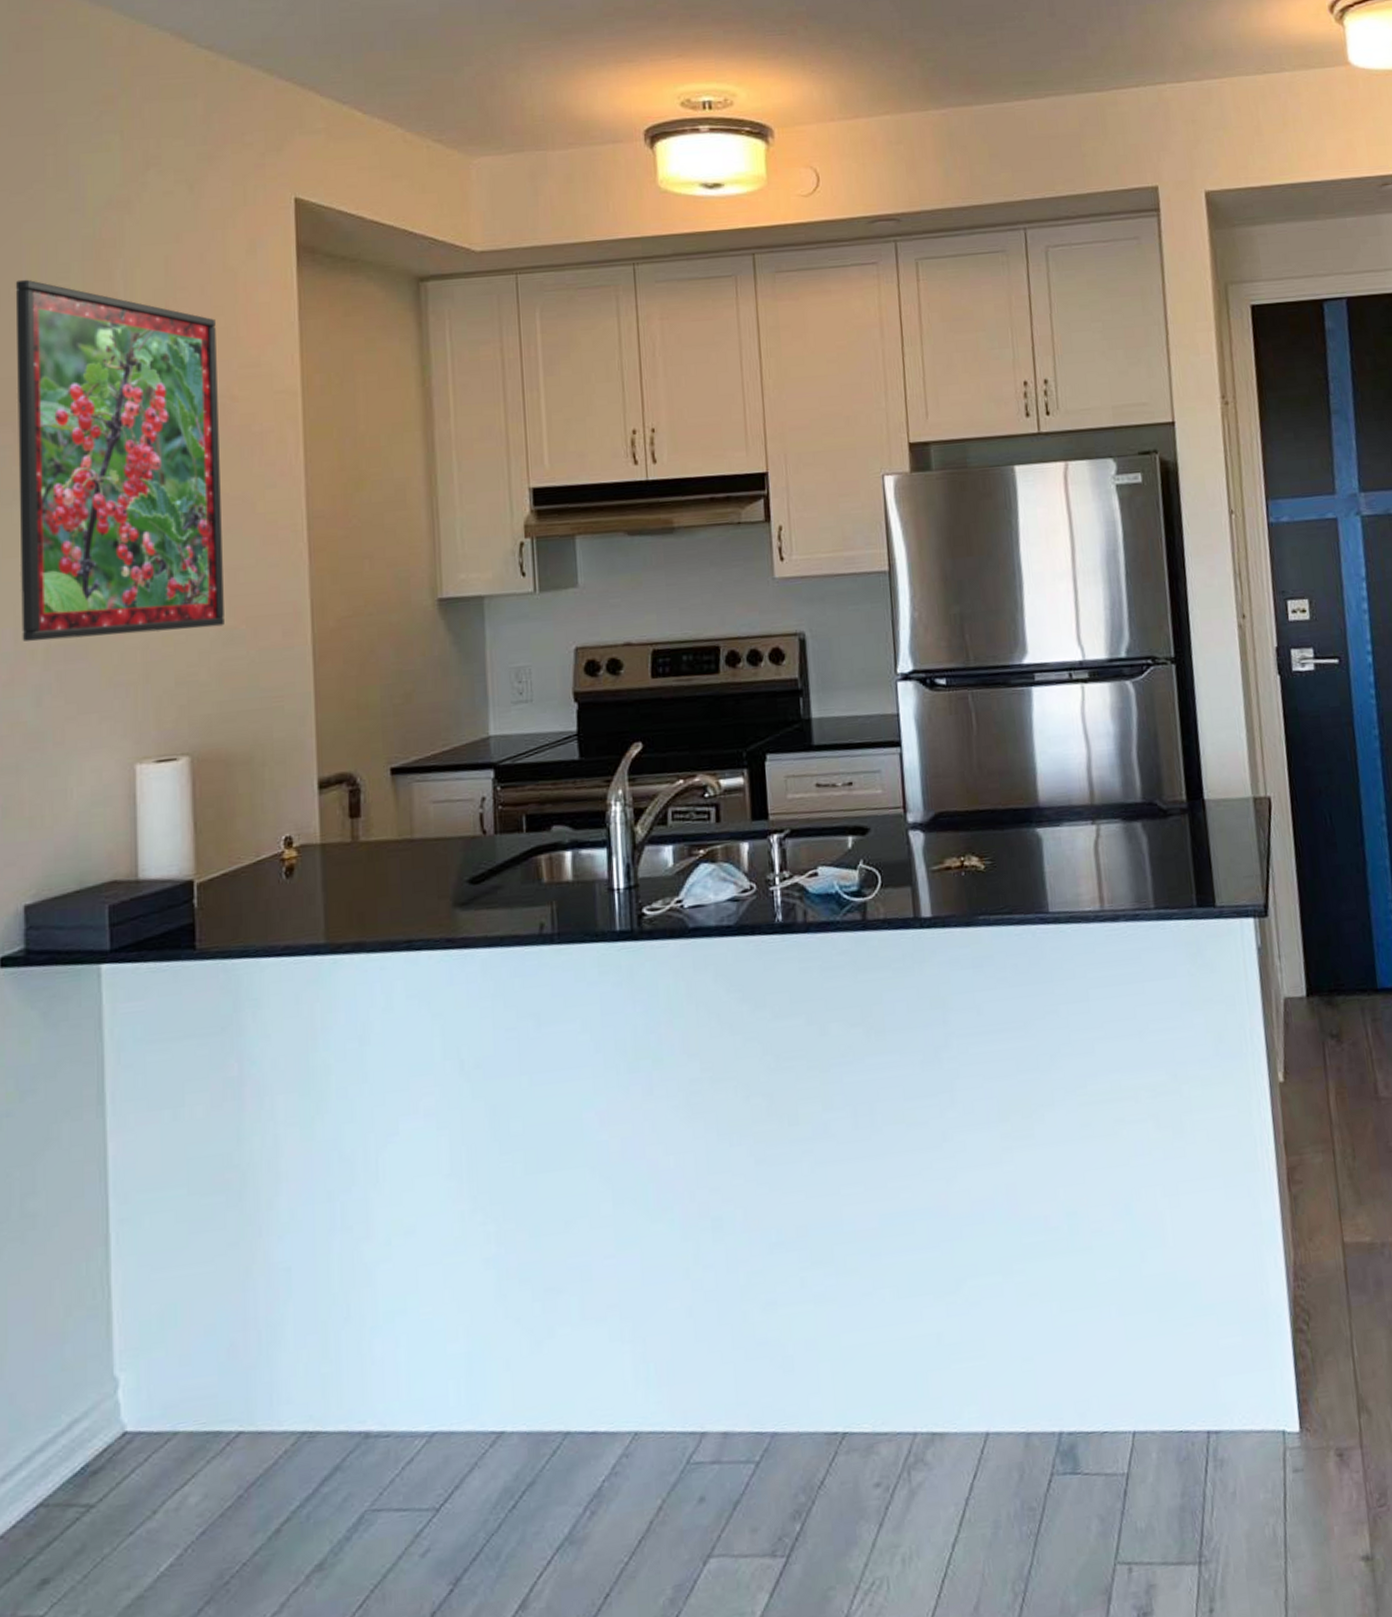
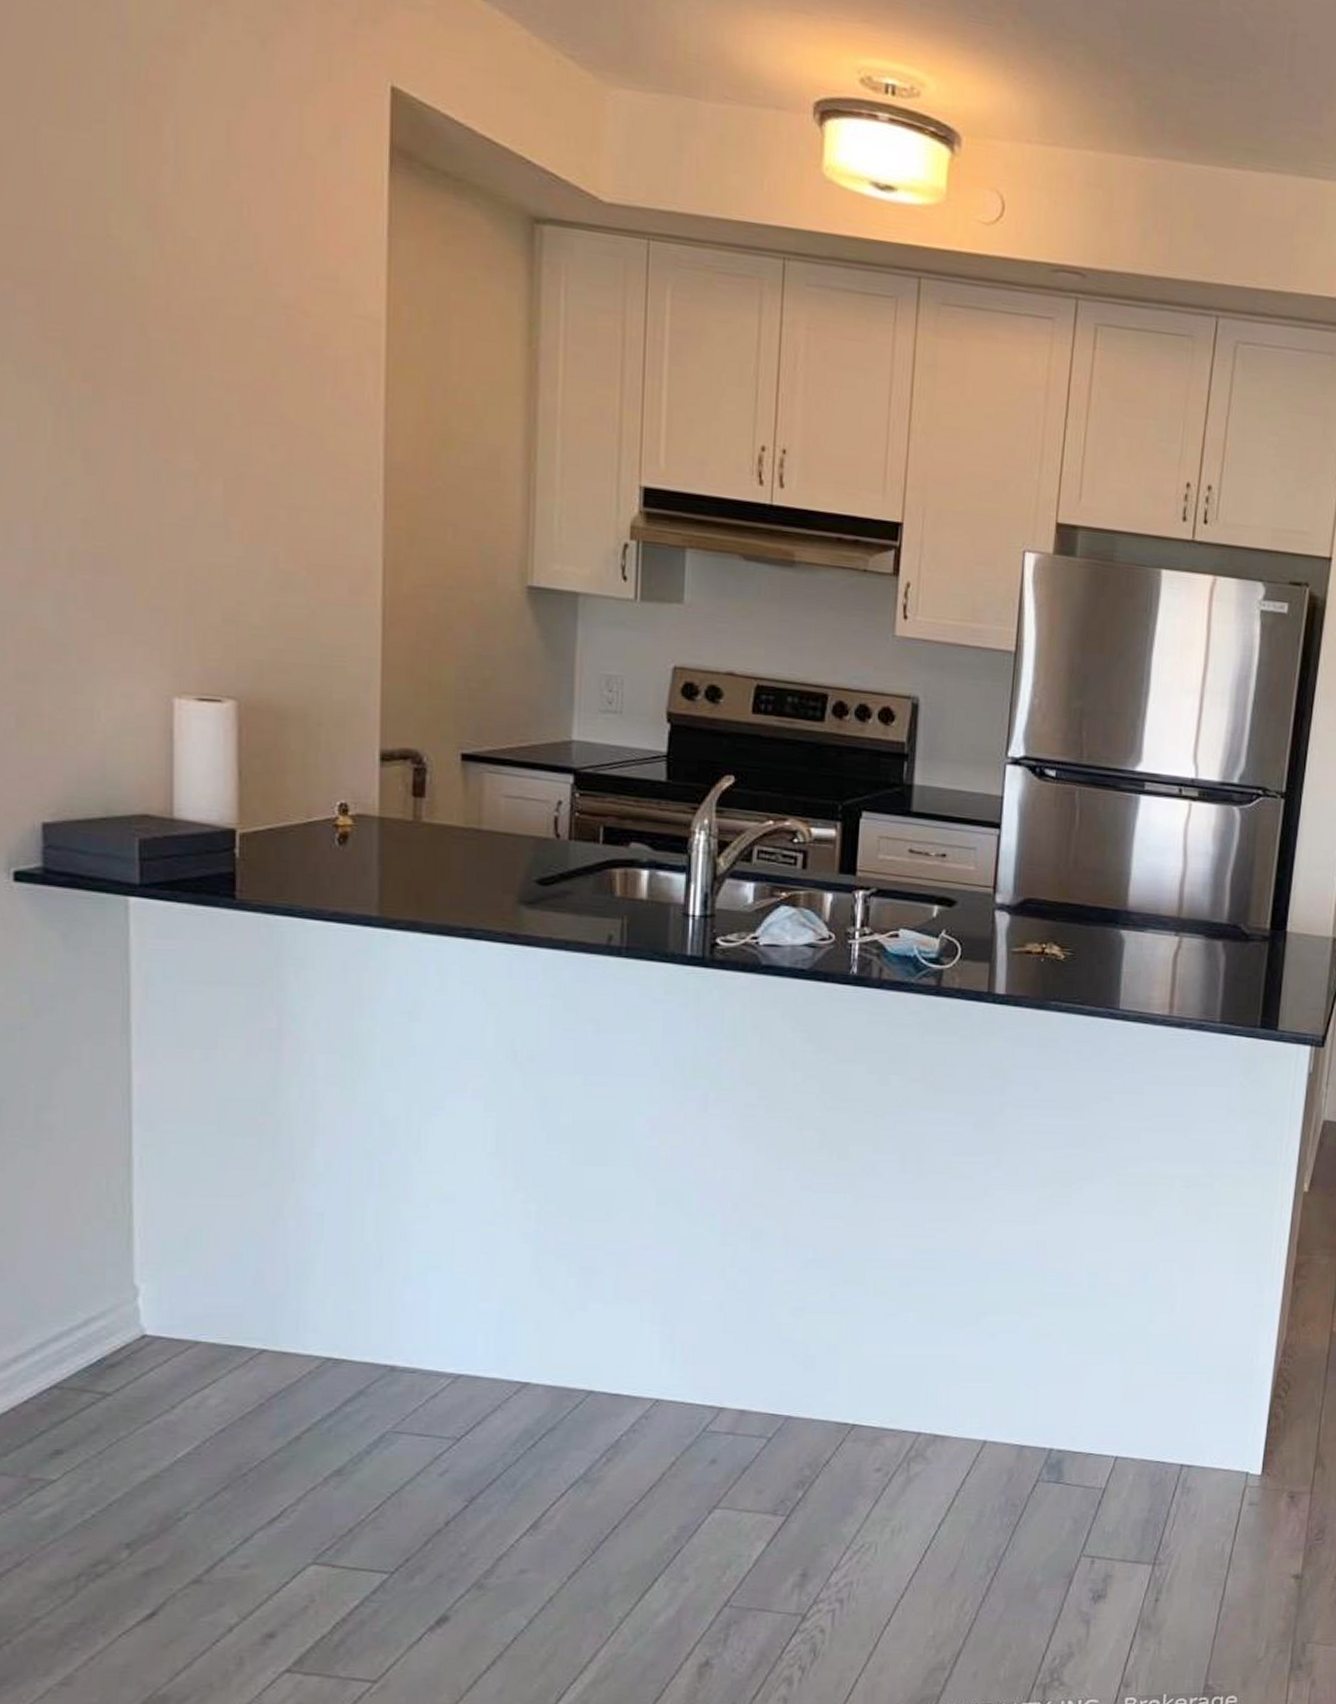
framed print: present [15,279,224,642] -> none [37,109,287,568]

